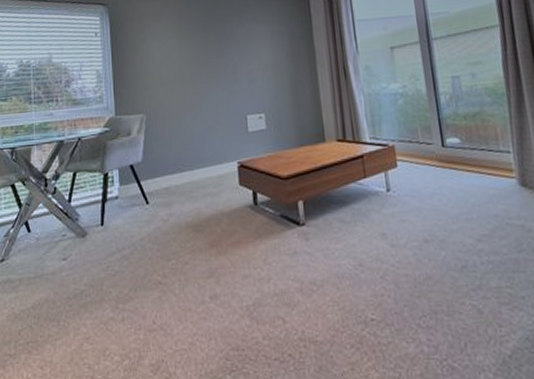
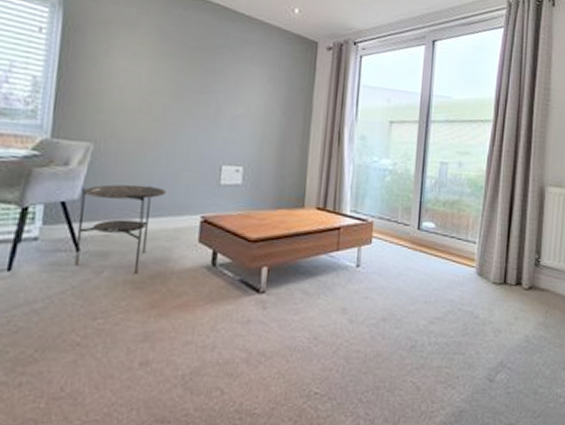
side table: none [143,142,206,218] -> present [74,184,166,274]

